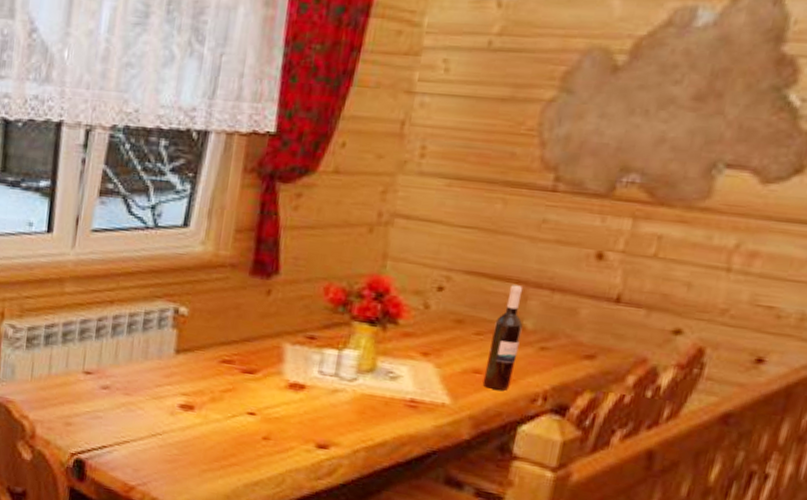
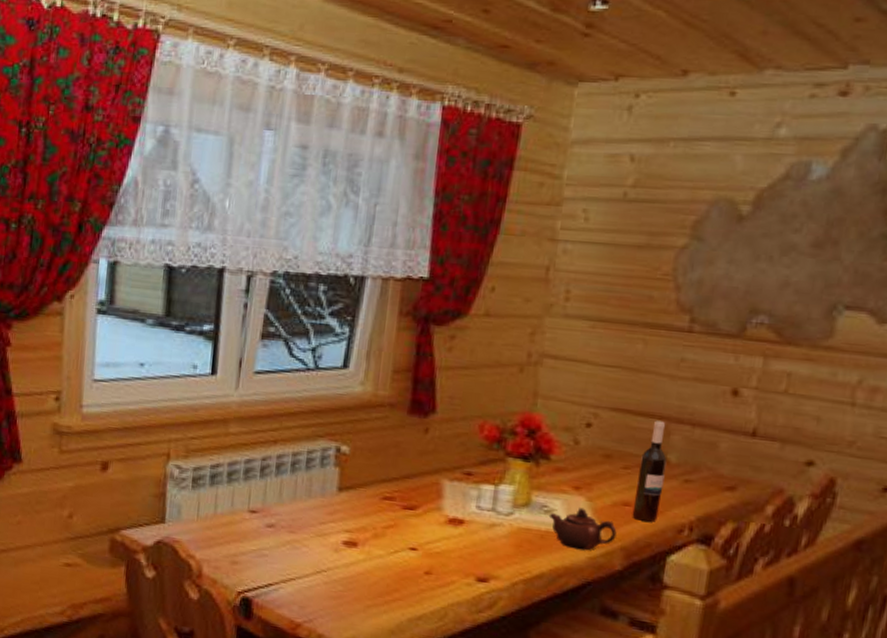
teapot: none [394,374,466,418] -> present [548,507,617,550]

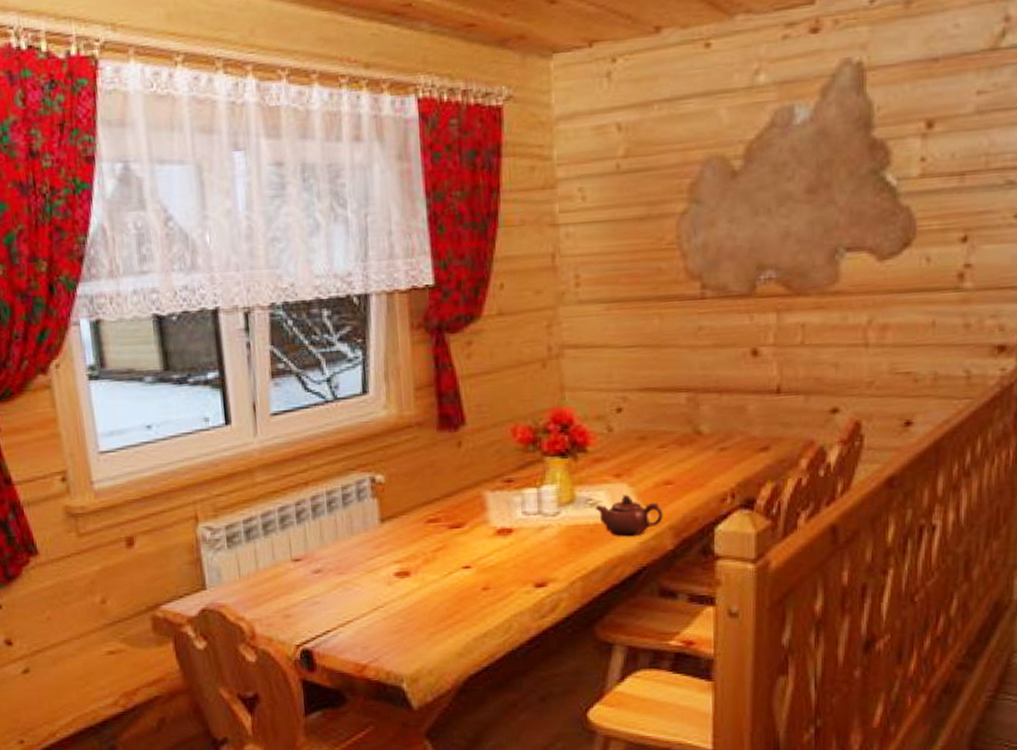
wine bottle: present [632,420,667,522] -> none [674,393,701,497]

